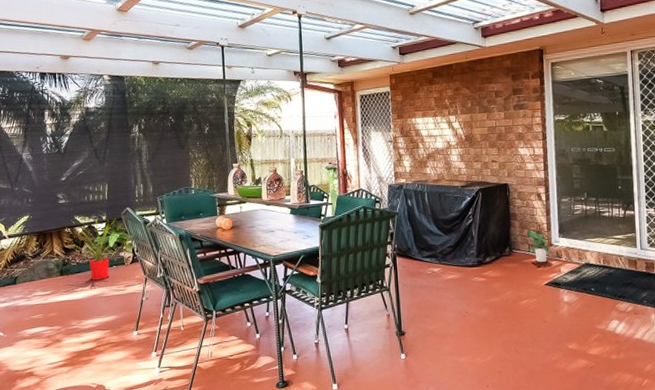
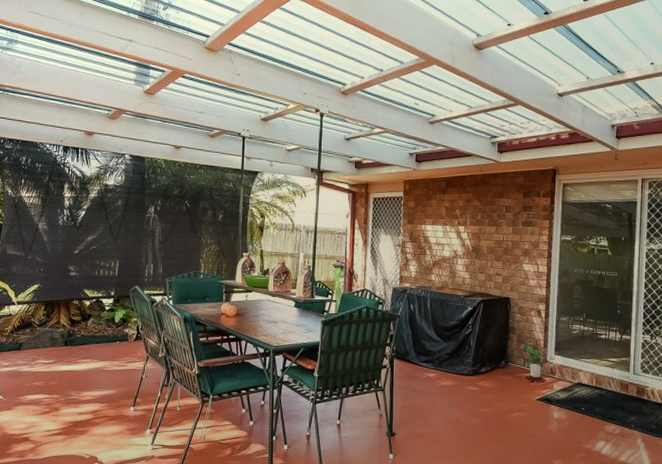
house plant: present [74,218,120,280] -> none [81,295,126,354]

